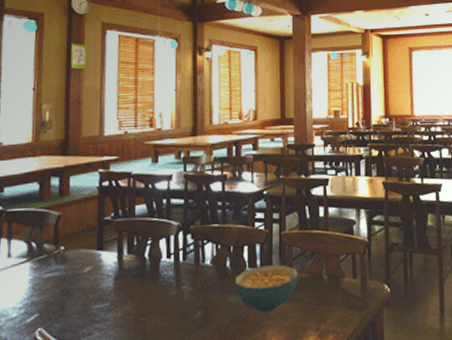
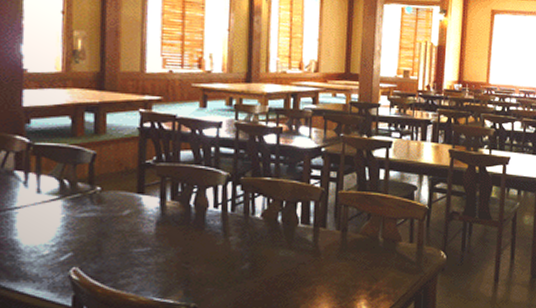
cereal bowl: present [235,265,298,313] -> none [286,223,353,269]

